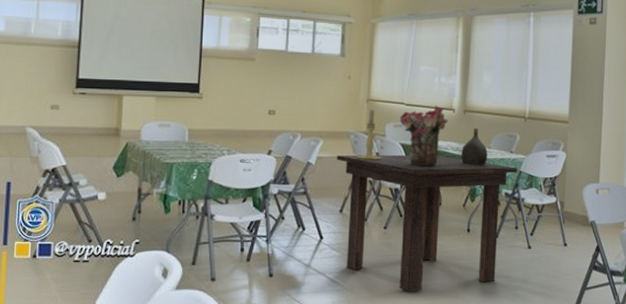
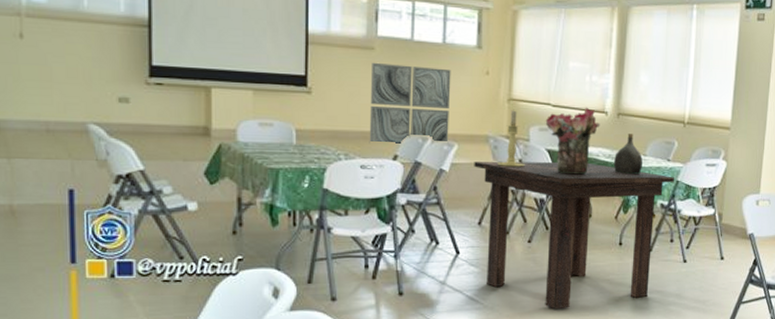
wall art: none [248,71,318,141] -> present [369,62,451,144]

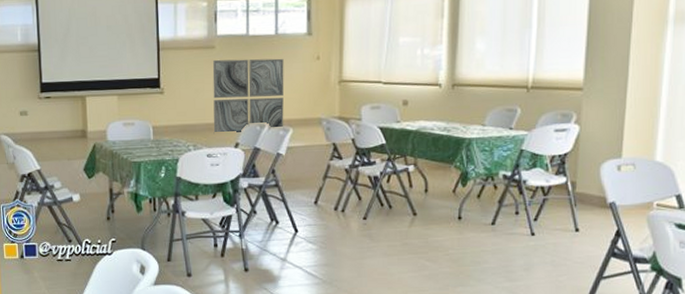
dining table: present [474,161,675,310] -> none [308,137,519,285]
candle holder: present [498,110,525,168] -> none [331,91,358,148]
bouquet: present [545,107,601,175] -> none [376,81,434,150]
water jug: present [613,134,644,175] -> none [449,104,482,147]

